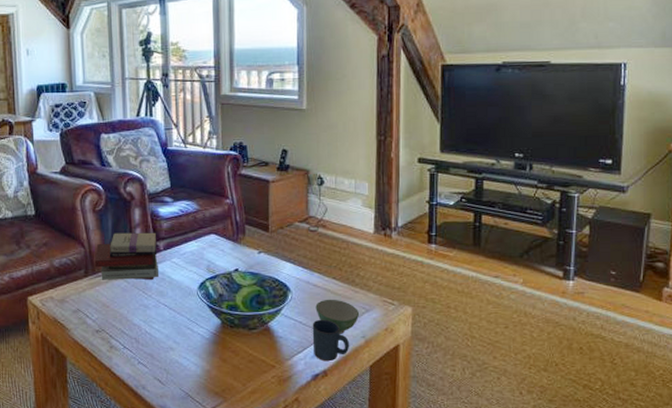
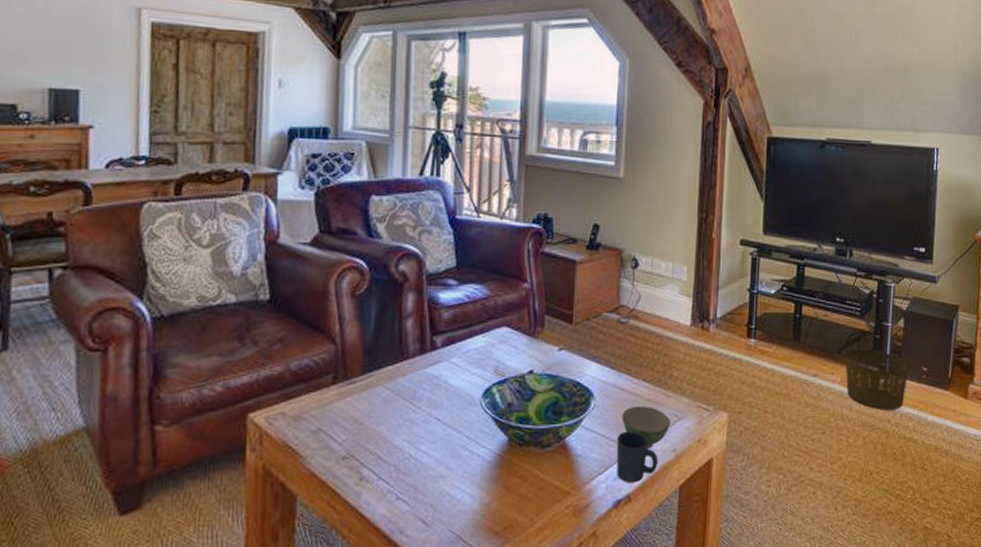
books: present [94,232,158,280] -> none [347,324,433,388]
basket: none [526,251,597,309] -> present [844,346,910,410]

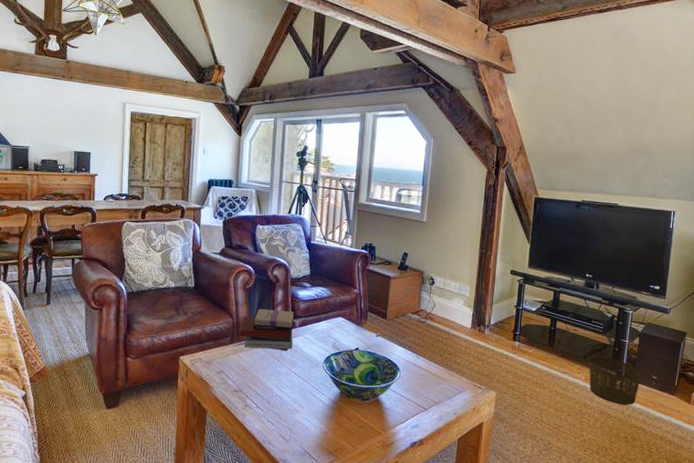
books: none [347,324,433,388] -> present [239,308,294,351]
mug: present [616,430,659,484] -> none [413,396,444,433]
bowl: present [621,405,671,449] -> none [418,379,454,410]

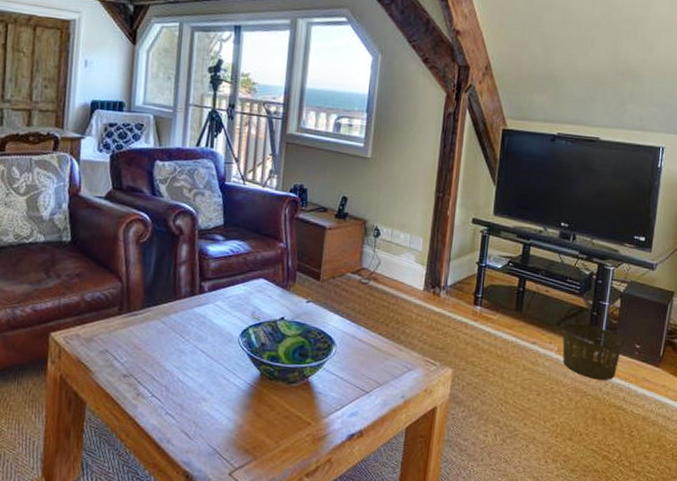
books: present [239,308,294,351] -> none [130,269,202,323]

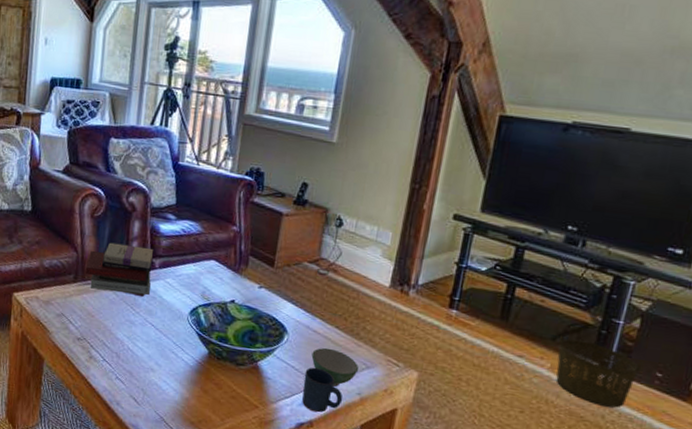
books: none [130,269,202,323] -> present [85,242,153,297]
mug: none [351,376,389,422] -> present [302,367,343,413]
bowl: none [358,355,402,393] -> present [311,347,359,387]

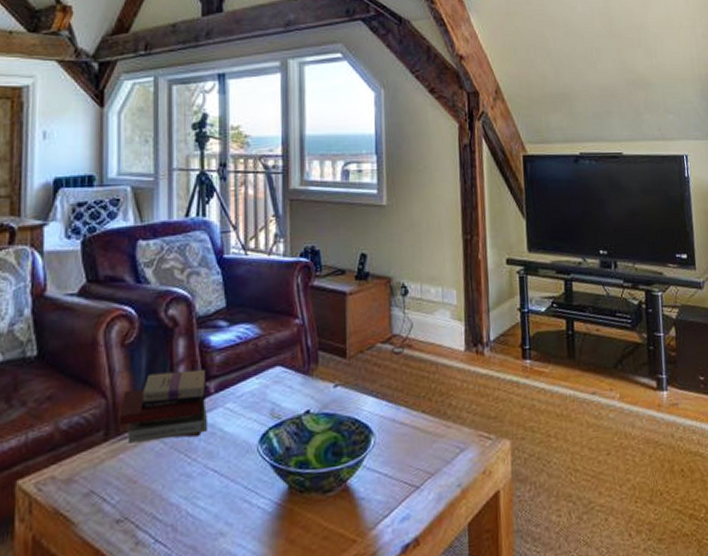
mug: present [302,367,343,413] -> none [399,467,445,526]
bowl: present [311,347,359,387] -> none [403,439,454,485]
basket: present [556,335,641,408] -> none [620,360,687,425]

